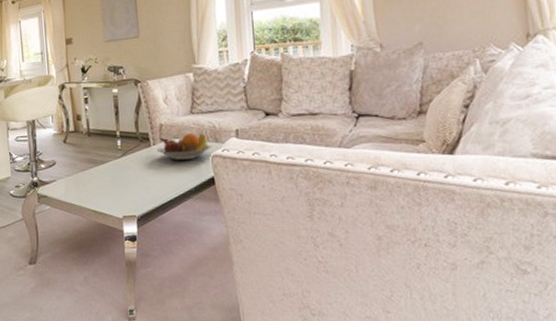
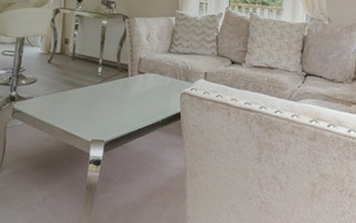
fruit bowl: present [156,133,212,160] -> none [133,70,182,94]

